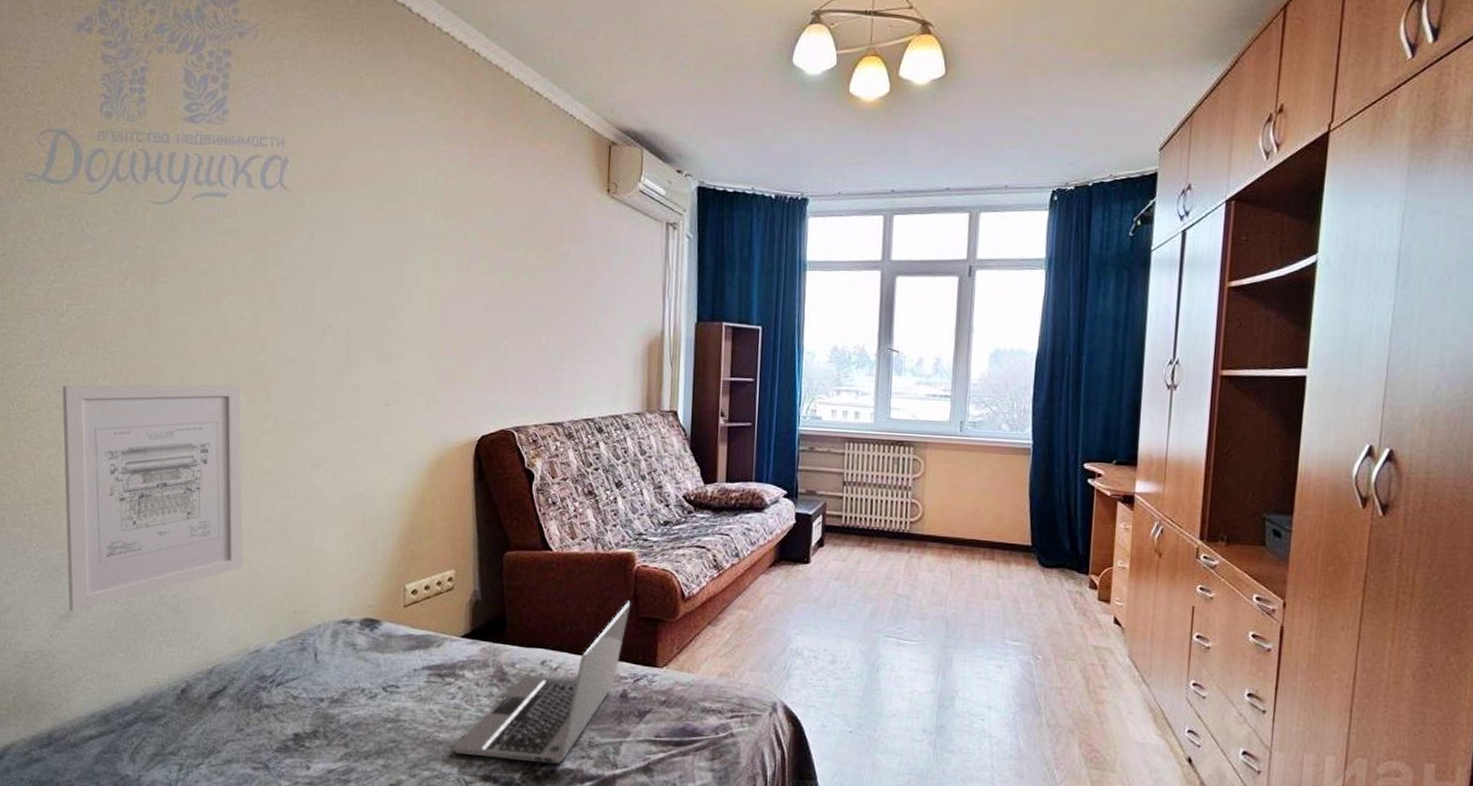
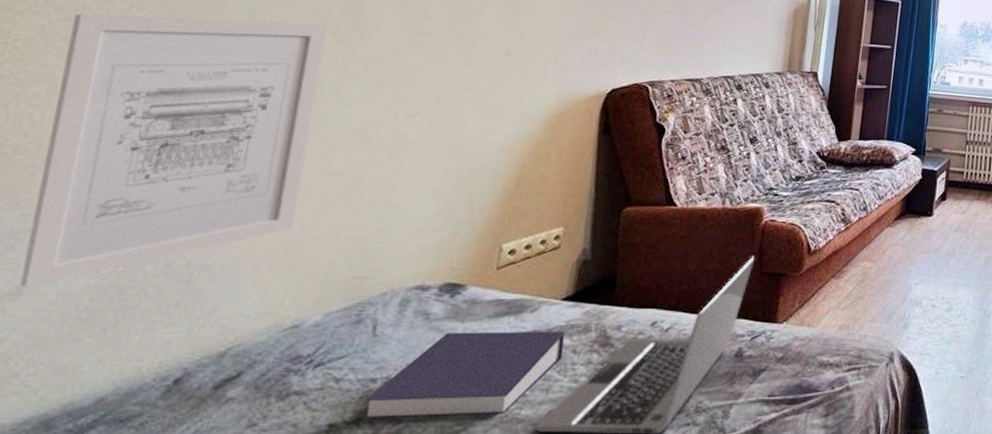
book: none [318,661,468,736] -> present [363,331,565,419]

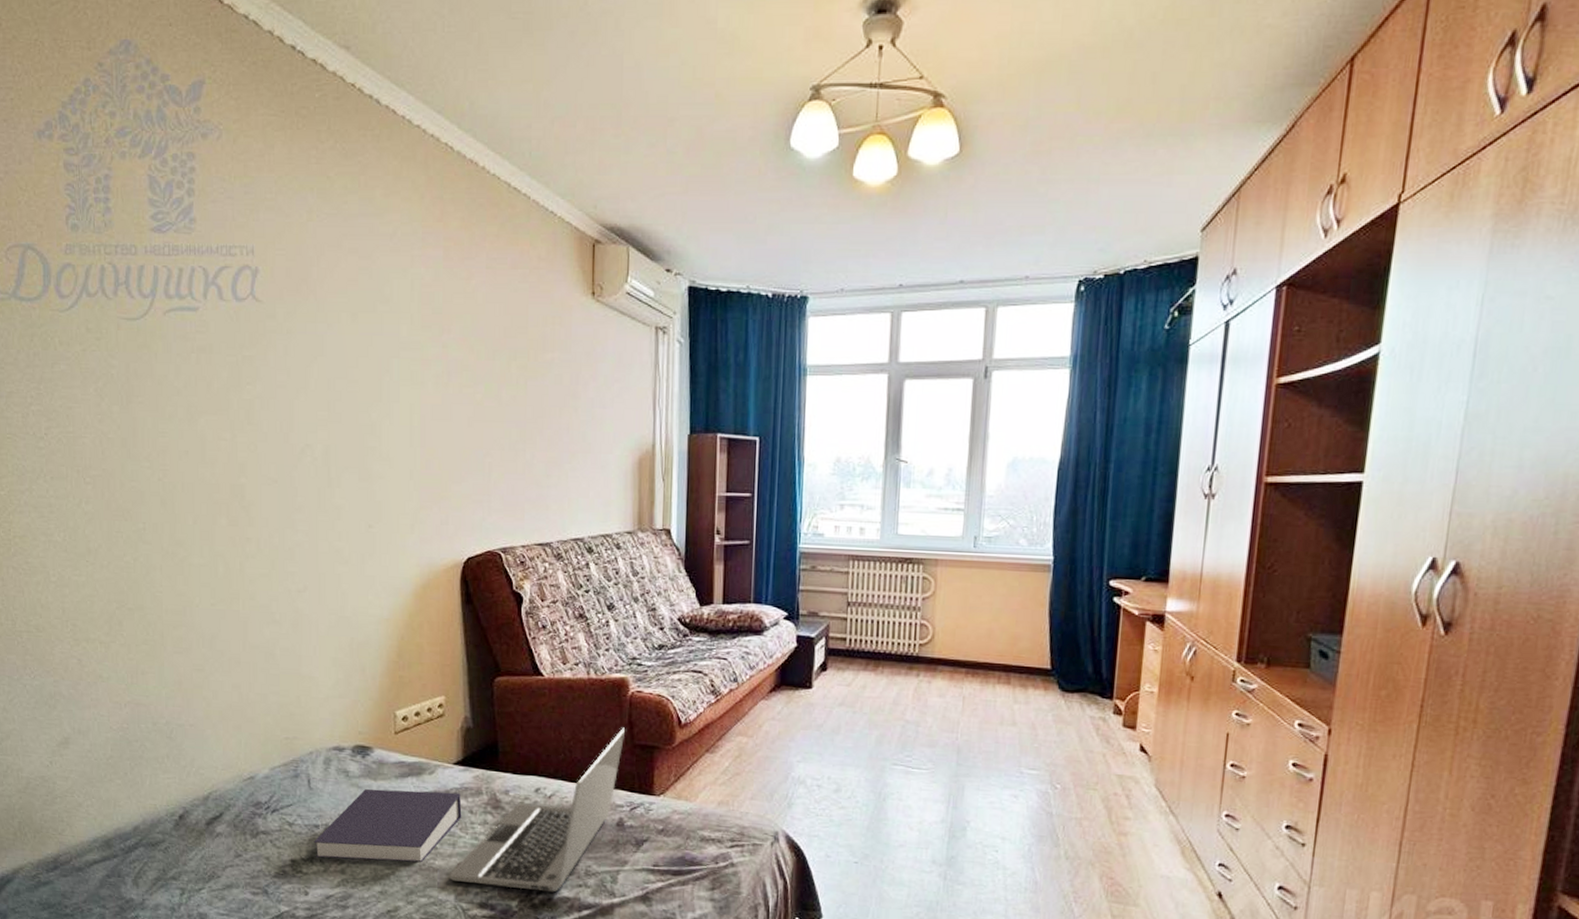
wall art: present [19,14,328,287] -> none [46,508,233,738]

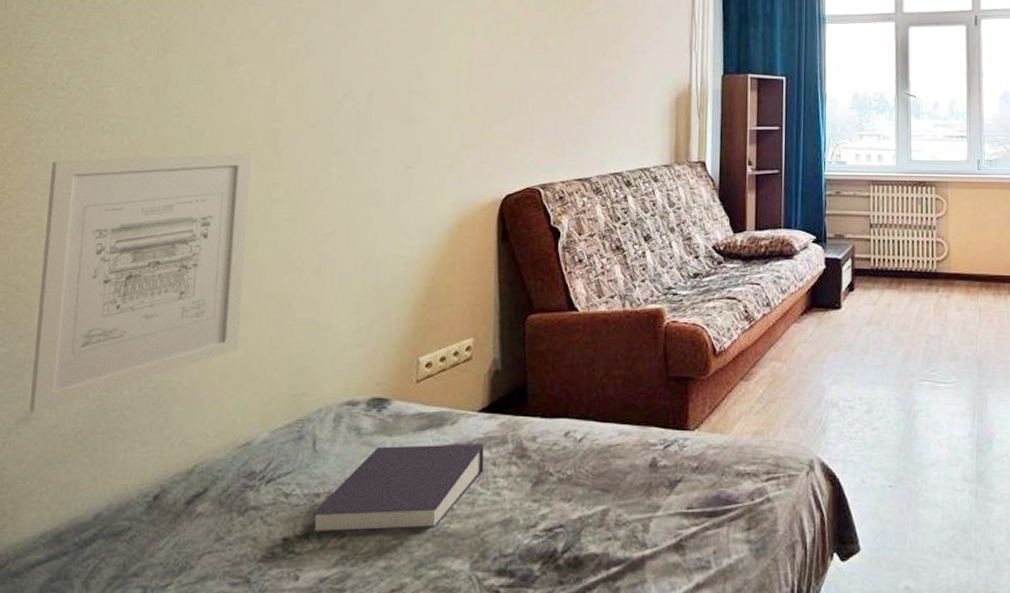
wall art: none [46,508,233,738] -> present [28,154,252,412]
laptop: present [450,727,626,893] -> none [466,360,661,550]

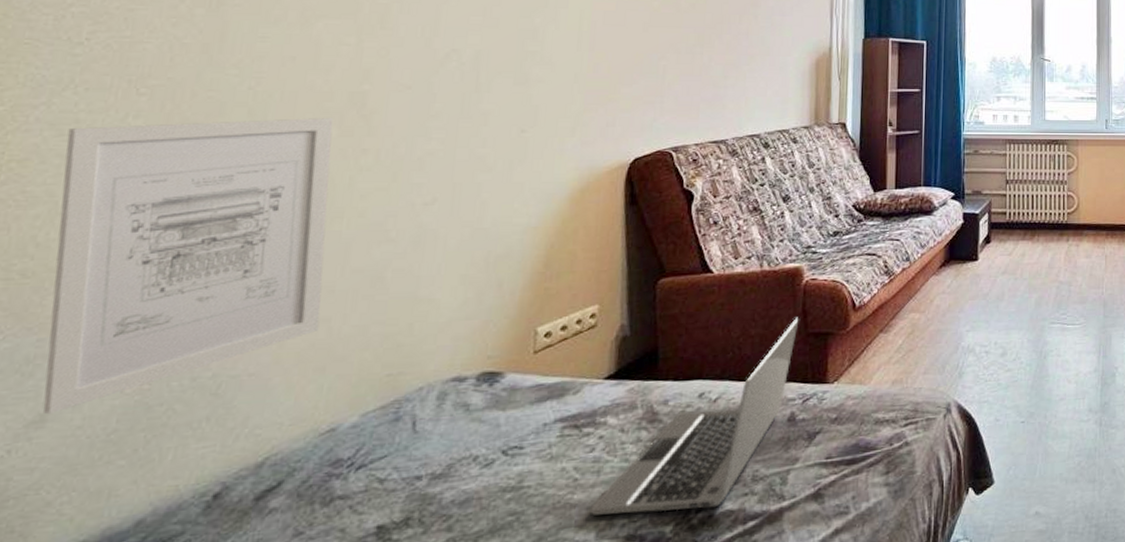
book: present [312,443,485,533] -> none [412,411,611,517]
laptop: none [466,360,661,550] -> present [591,317,799,516]

